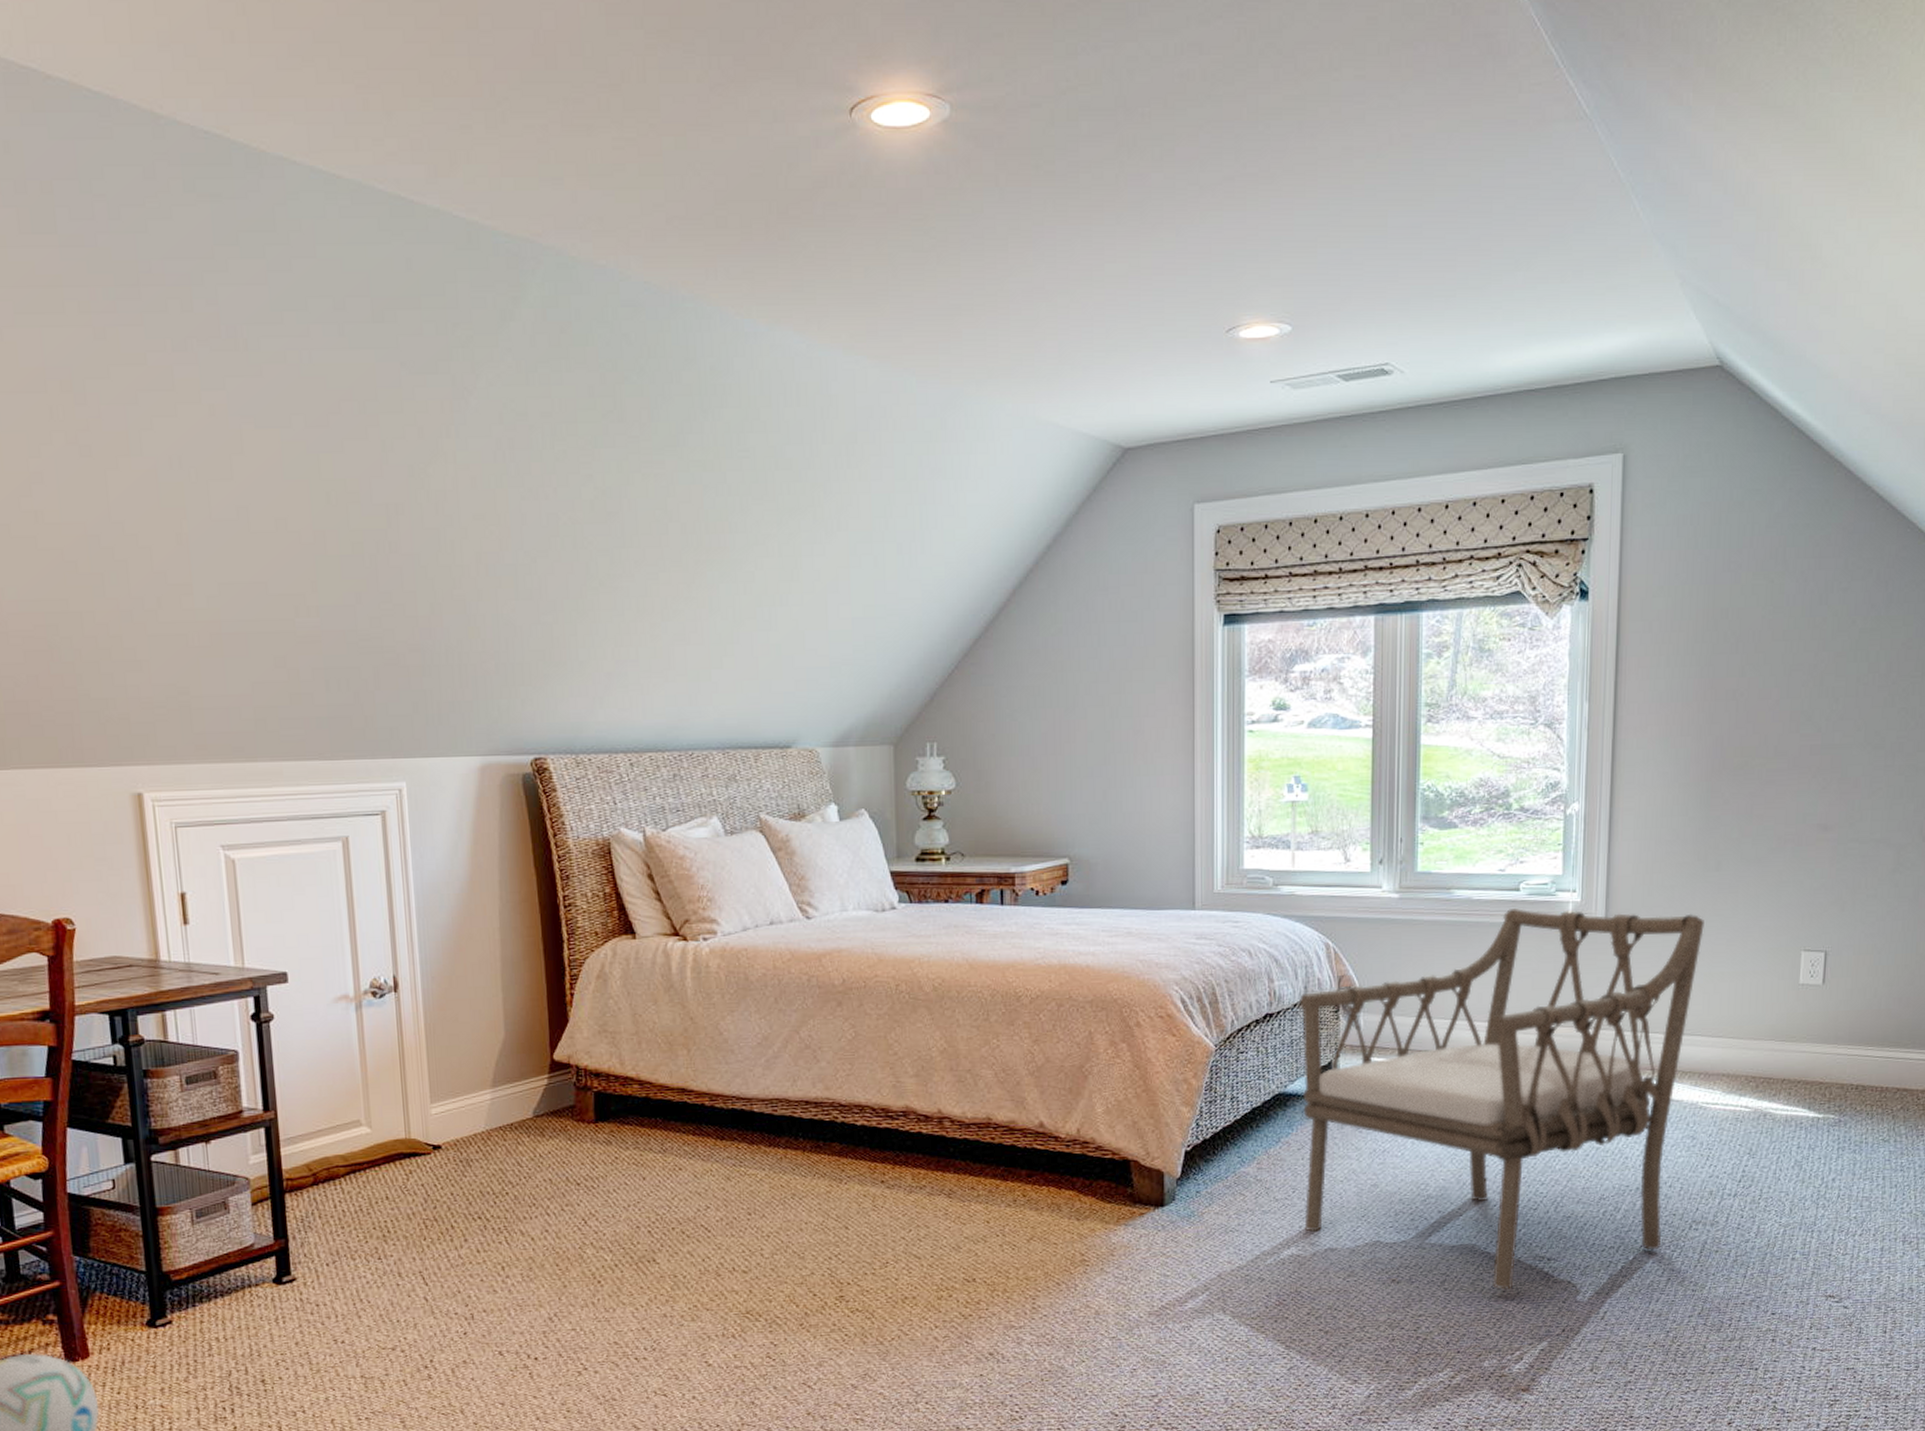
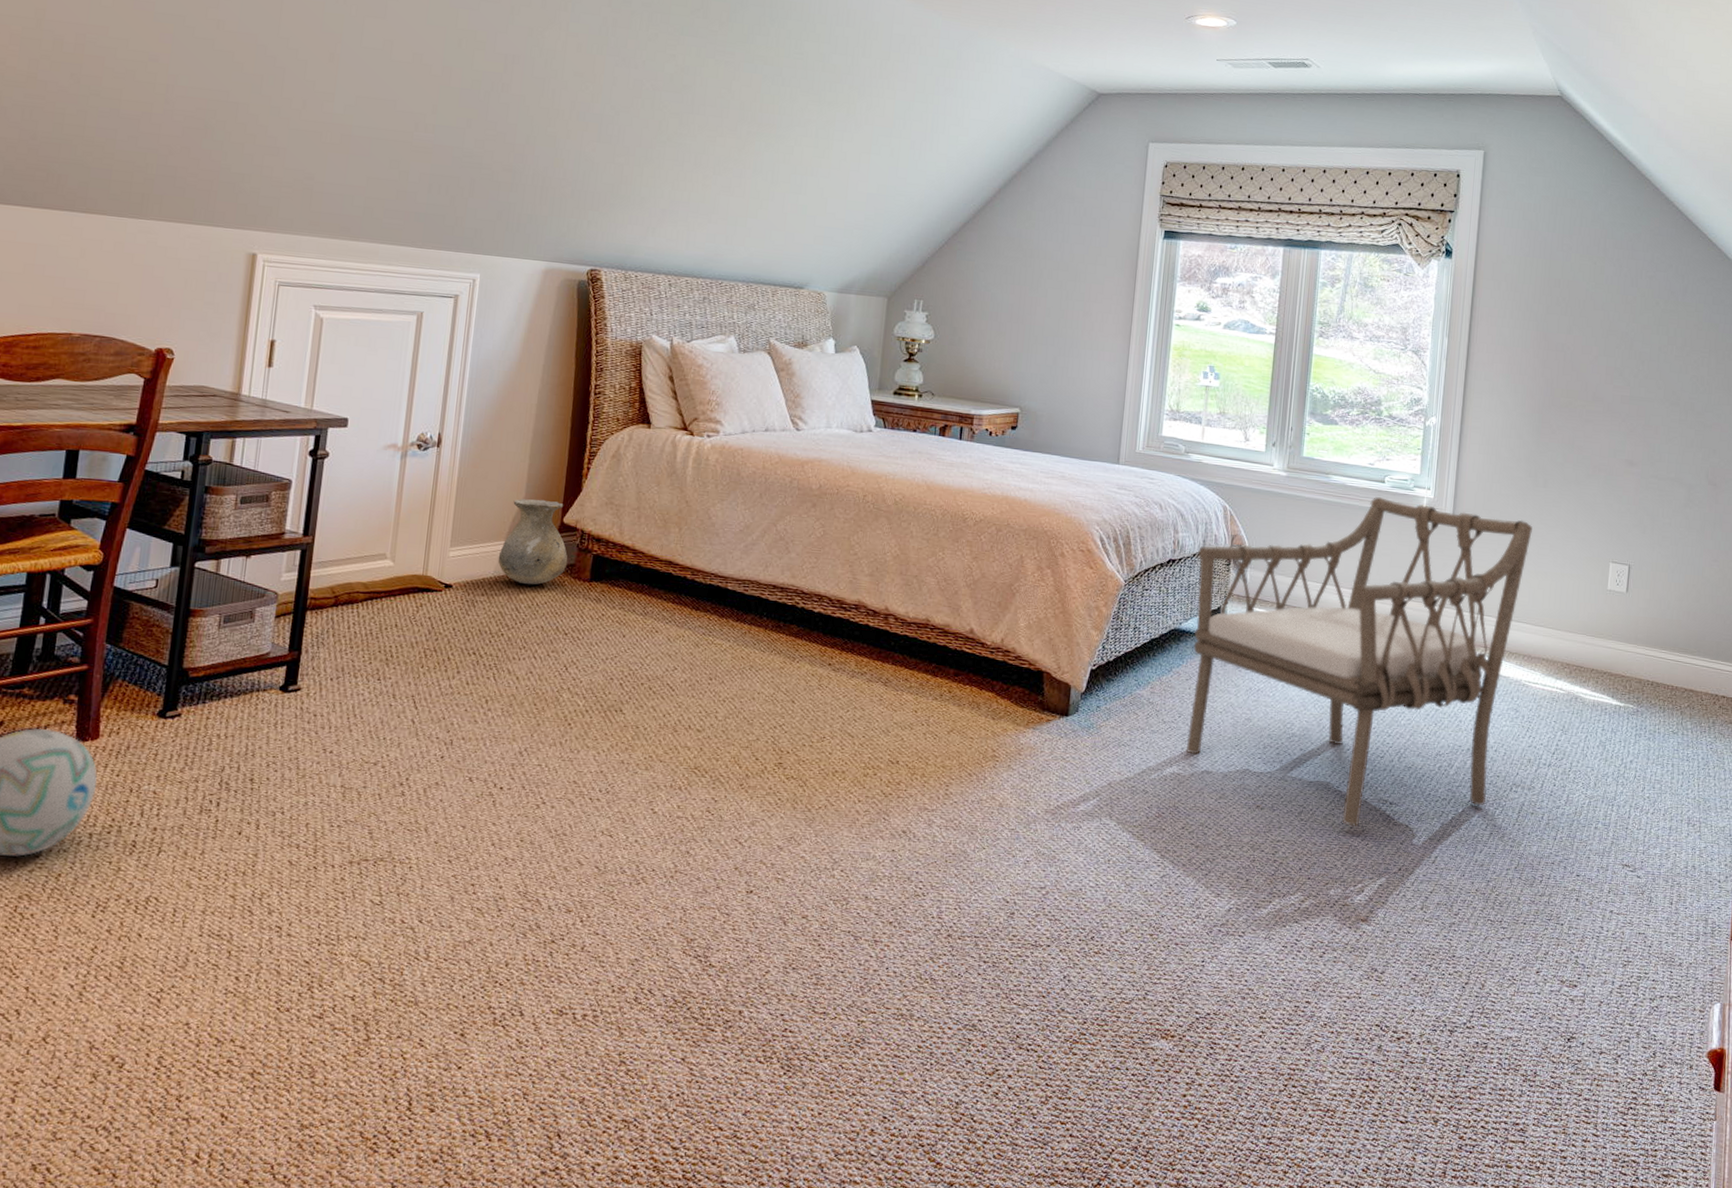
vase: none [486,1036,567,1135] -> present [498,499,568,585]

